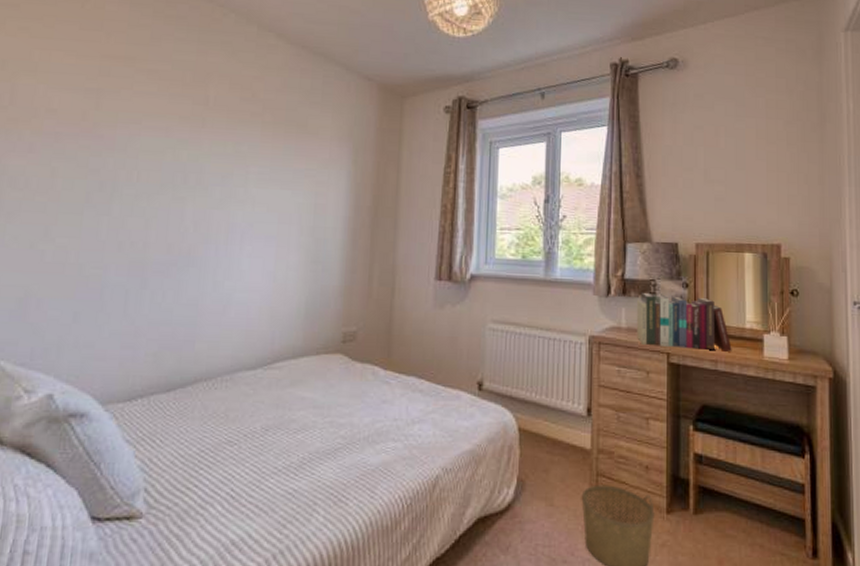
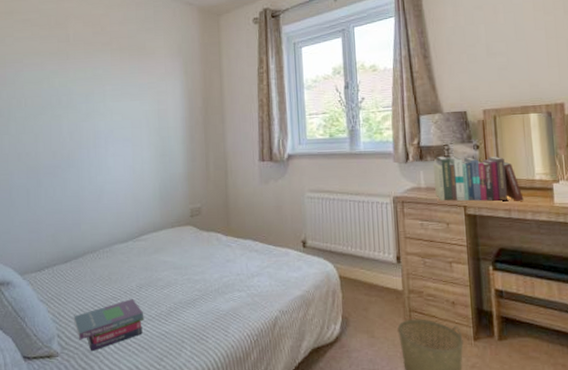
books: none [170,445,268,512] -> present [74,299,144,351]

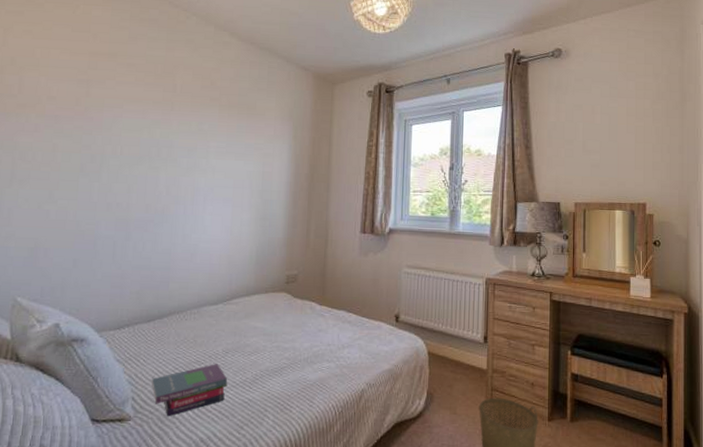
books: present [432,156,524,202] -> none [525,242,604,292]

